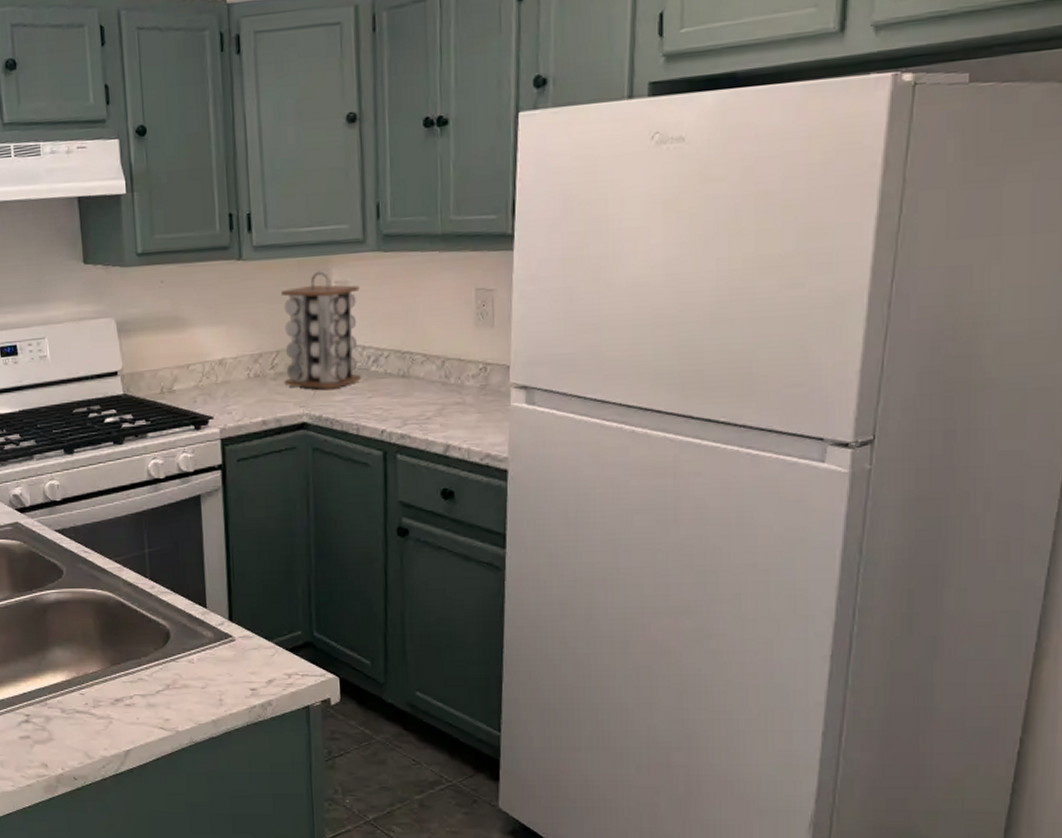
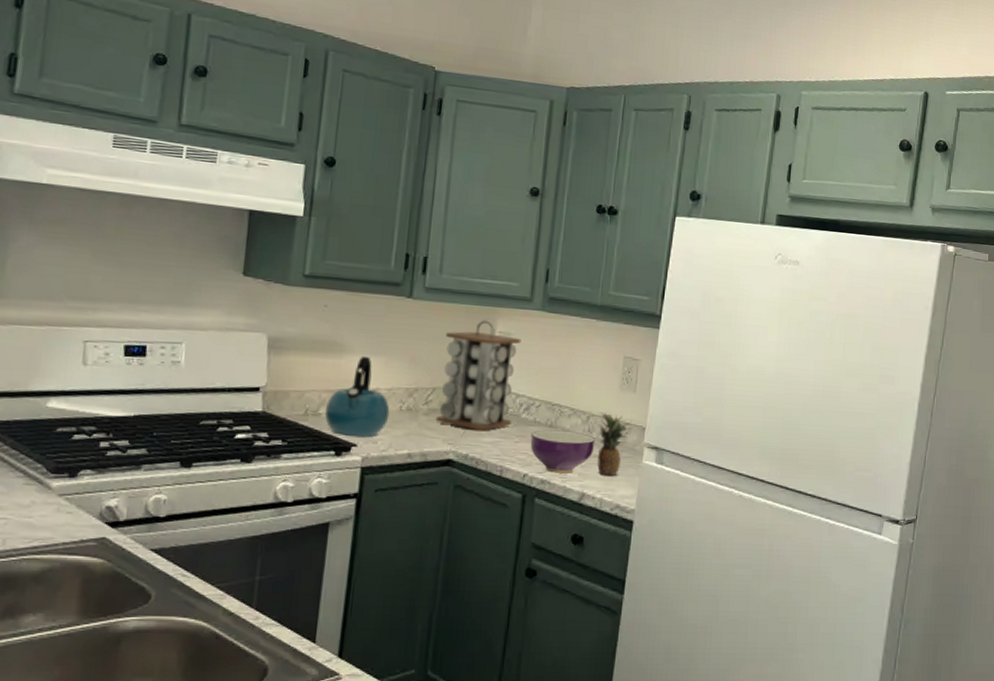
kettle: none [178,327,239,409] -> present [324,355,390,437]
bowl: none [383,379,455,426] -> present [530,429,596,474]
fruit: none [455,355,494,424] -> present [597,413,632,477]

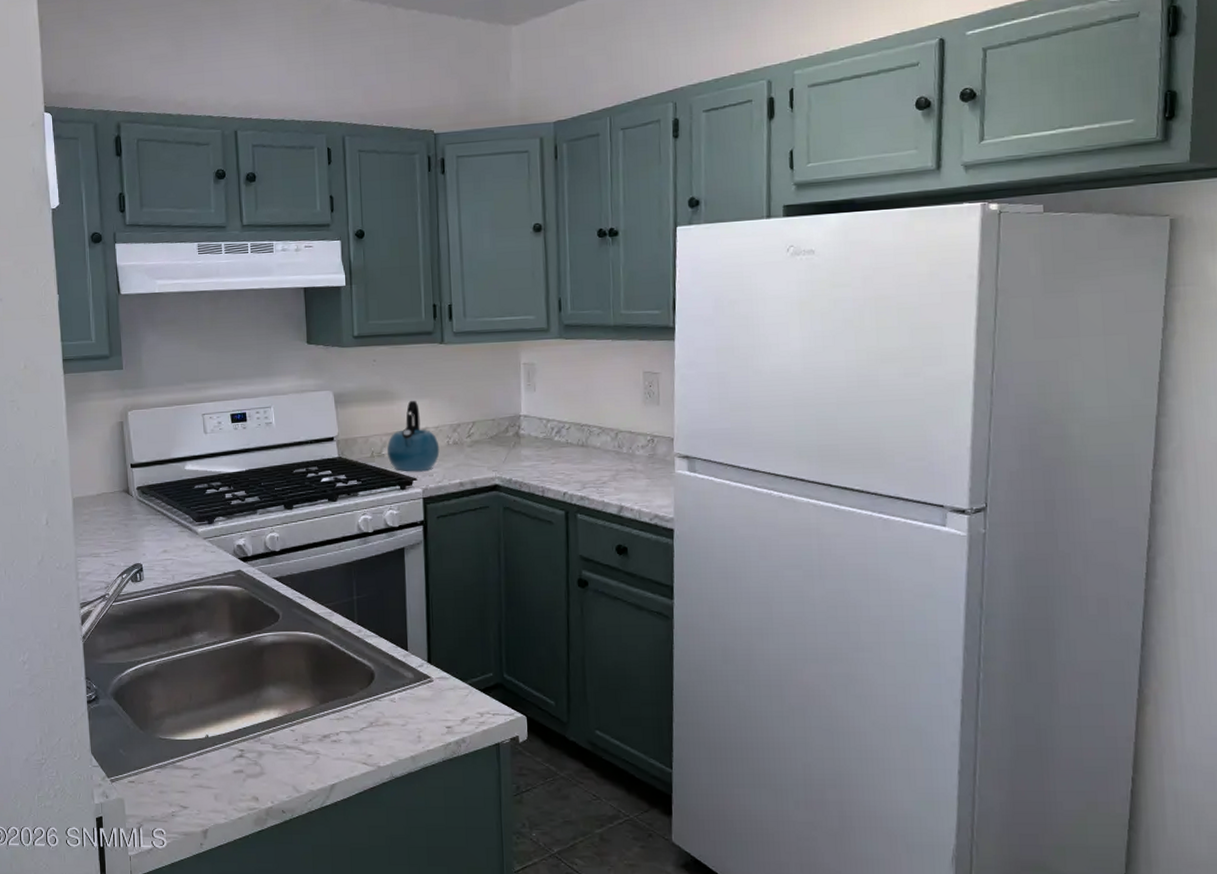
spice rack: present [435,320,521,430] -> none [476,354,546,456]
bowl: present [530,429,596,474] -> none [565,448,627,489]
fruit: present [597,413,632,477] -> none [626,428,660,488]

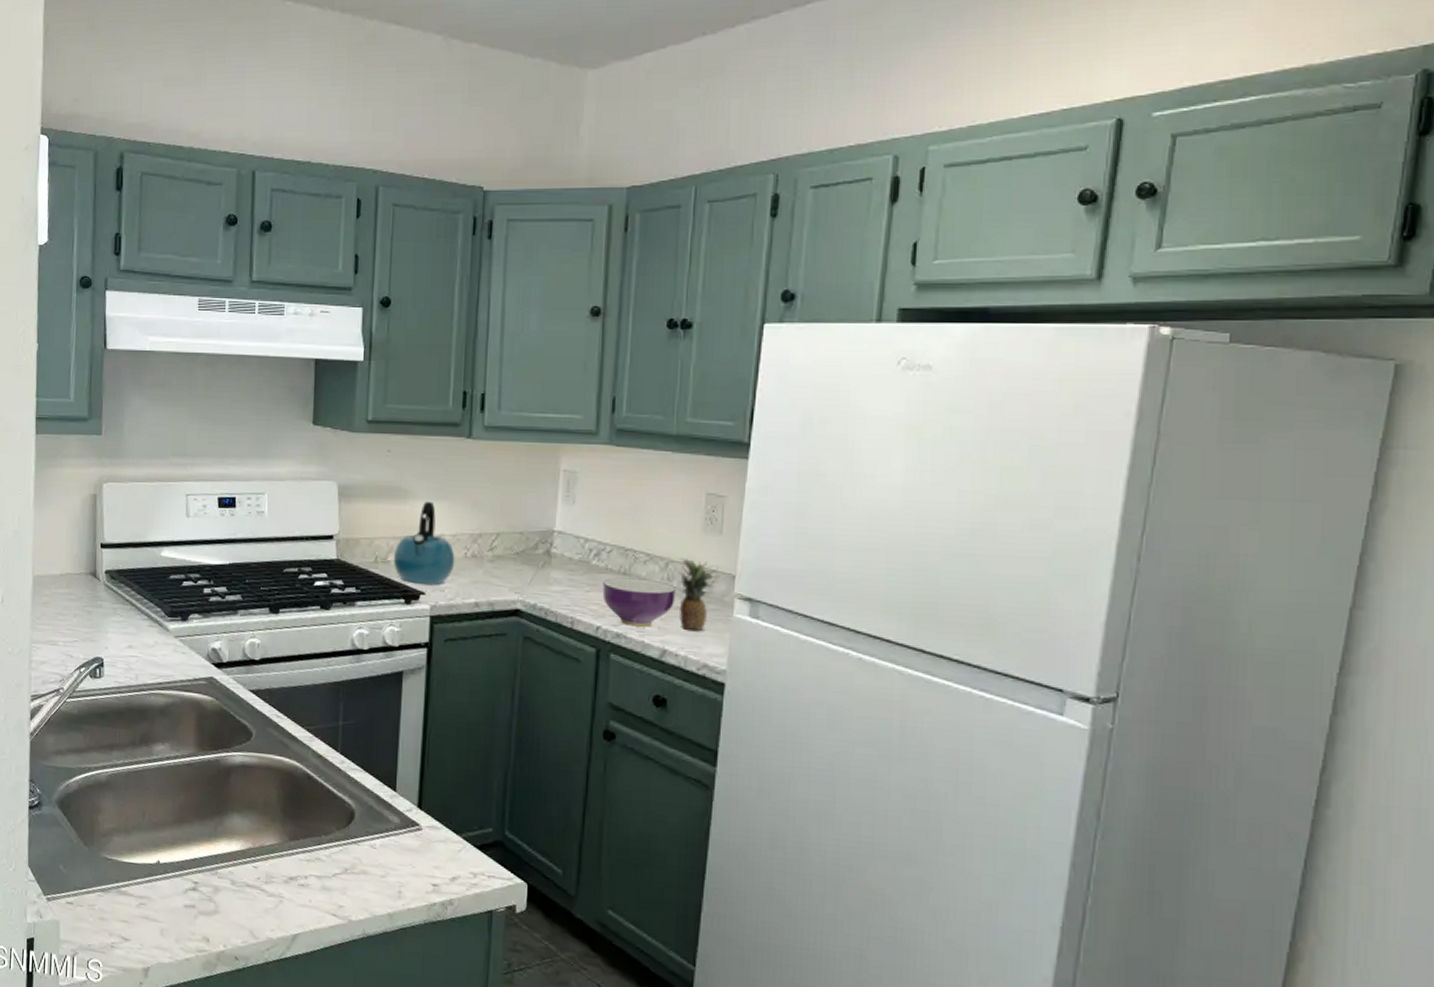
bowl: none [565,448,627,489] -> present [602,577,676,627]
fruit: none [626,428,660,488] -> present [679,558,719,632]

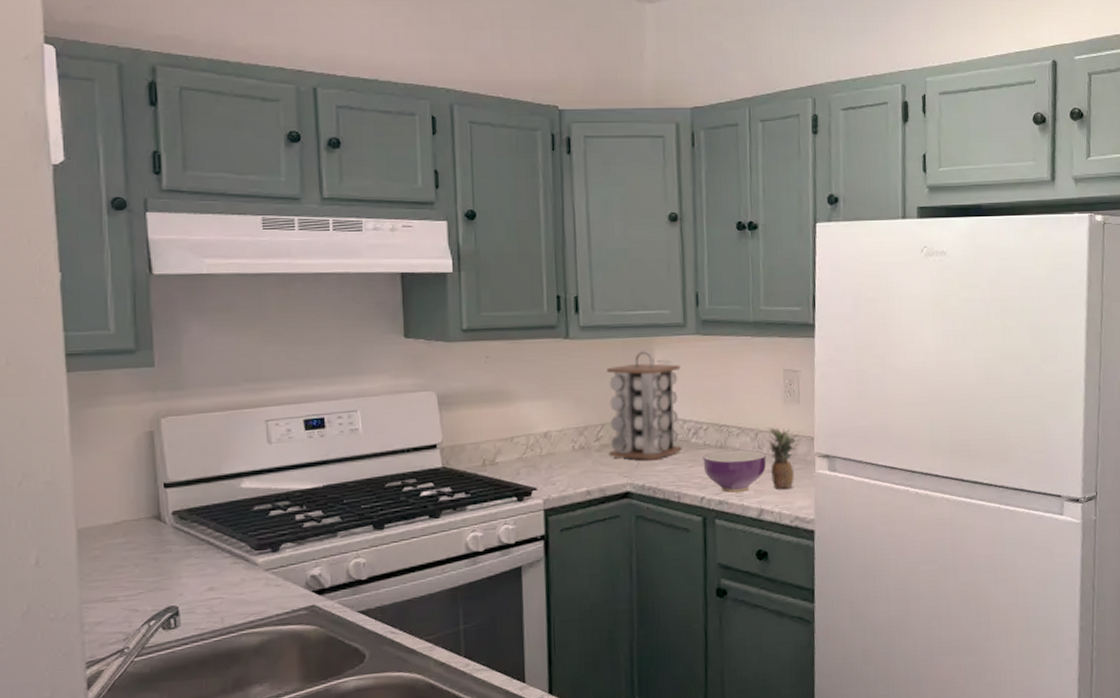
kettle: present [393,501,455,584] -> none [501,401,564,481]
spice rack: none [501,458,588,578] -> present [606,351,682,460]

